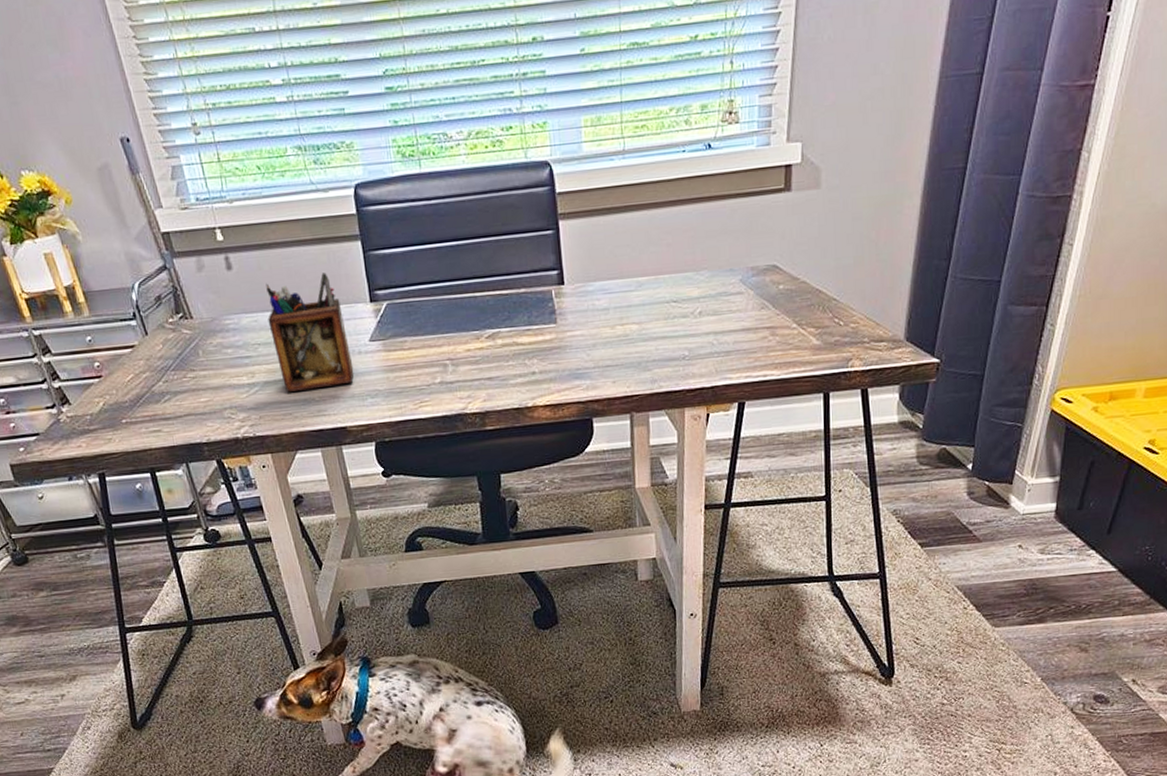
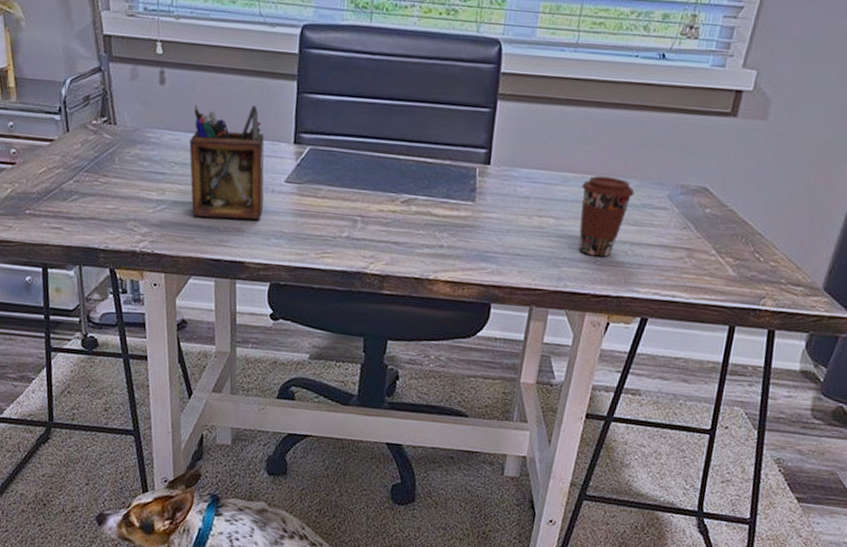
coffee cup: none [657,272,708,353] -> present [578,176,635,257]

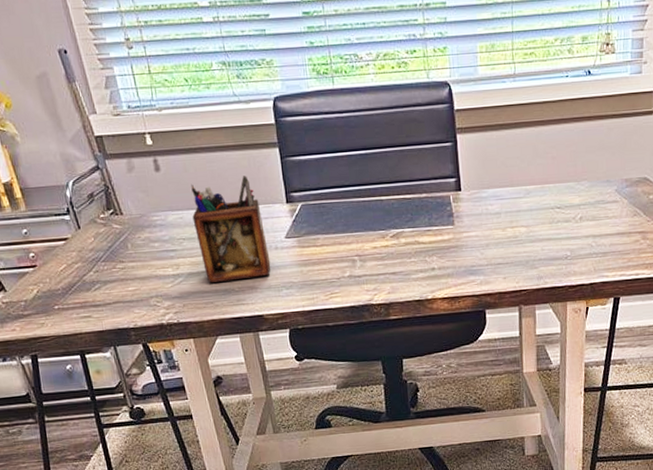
coffee cup: present [578,176,635,257] -> none [543,183,588,253]

